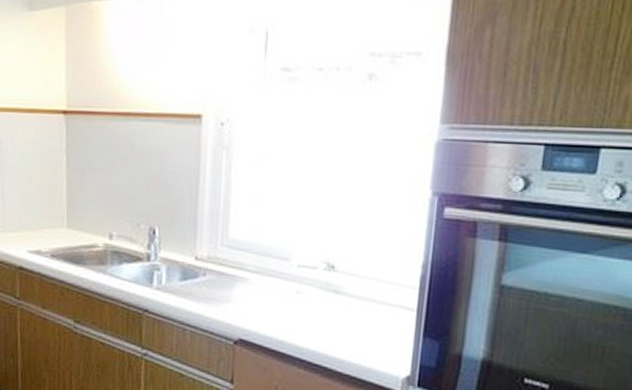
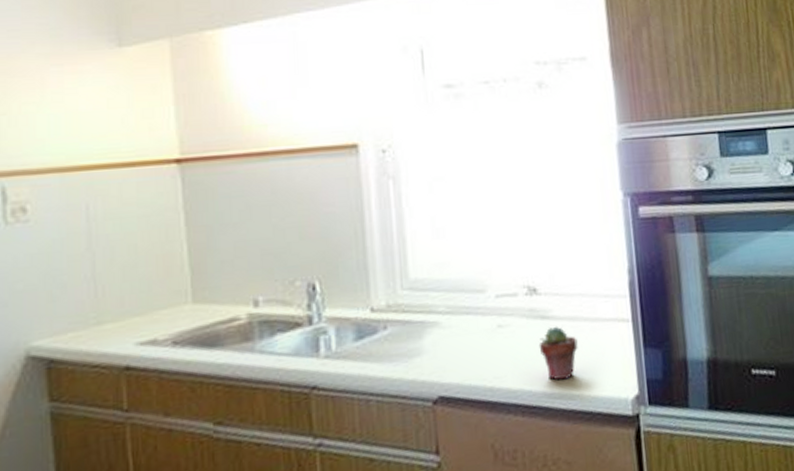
potted succulent: none [328,301,363,349] -> present [539,326,578,380]

